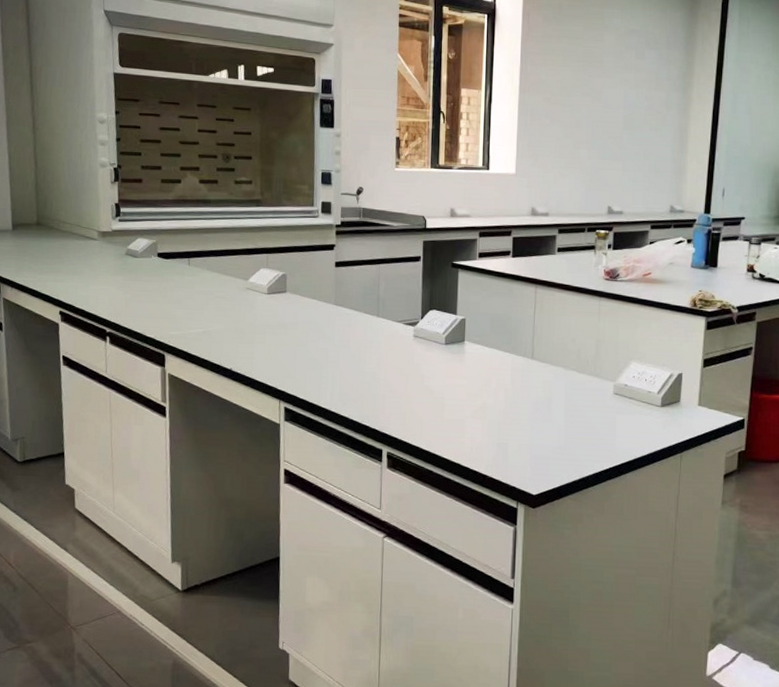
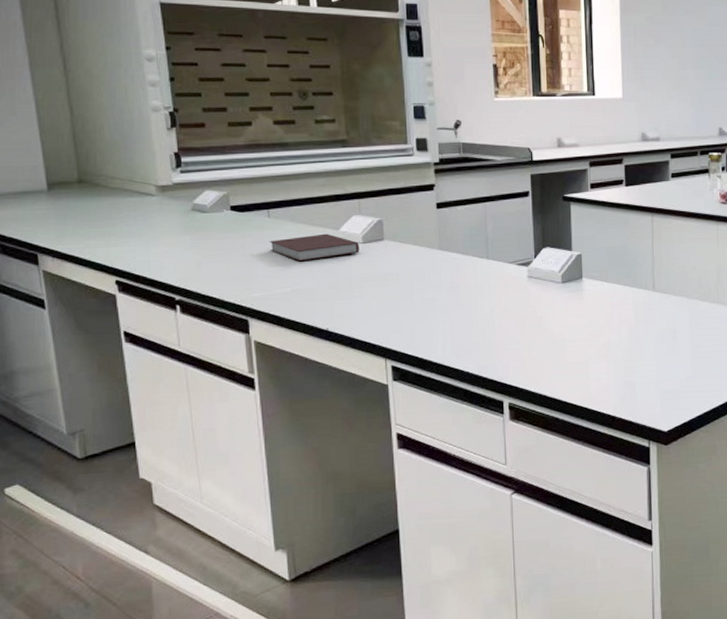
notebook: none [187,283,265,307] -> present [269,233,359,262]

